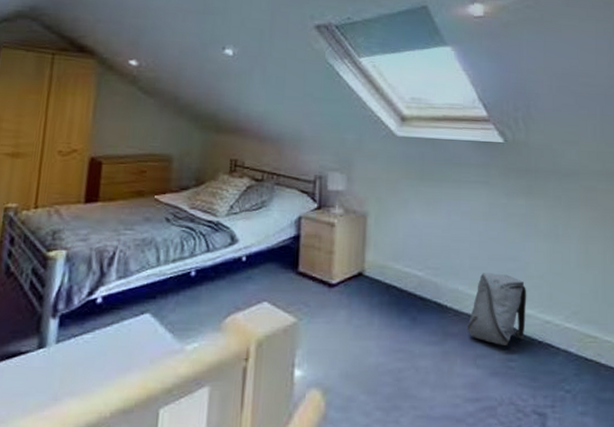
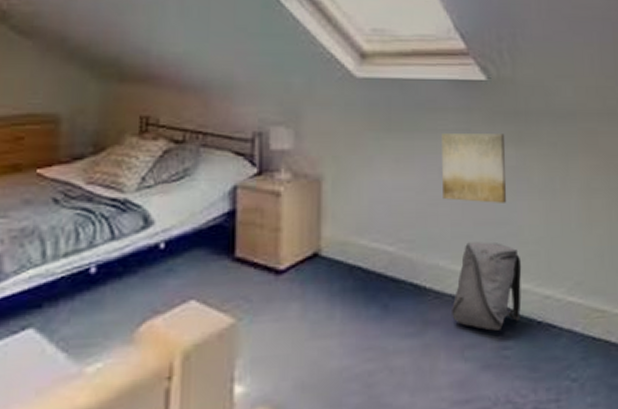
wall art: none [464,184,518,243] -> present [442,134,507,203]

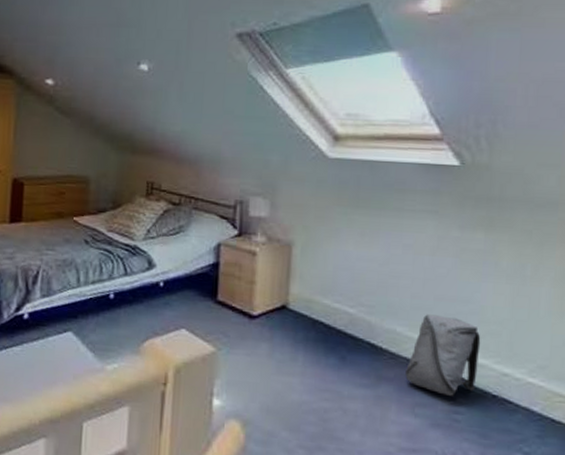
wall art: present [442,134,507,203] -> none [405,213,475,283]

